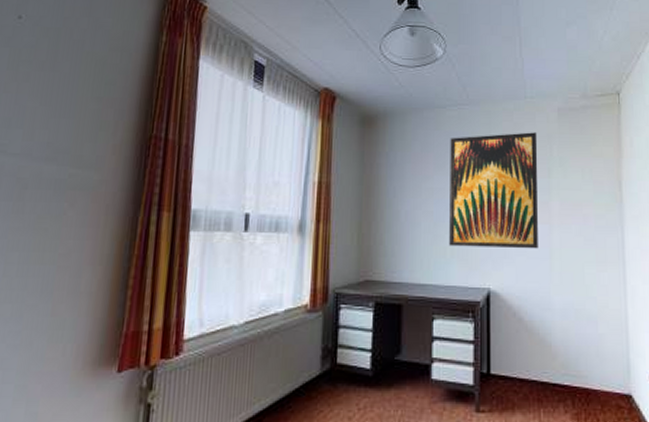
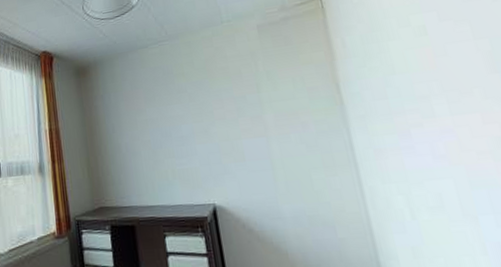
wall art: present [449,132,538,249] -> none [156,52,258,169]

